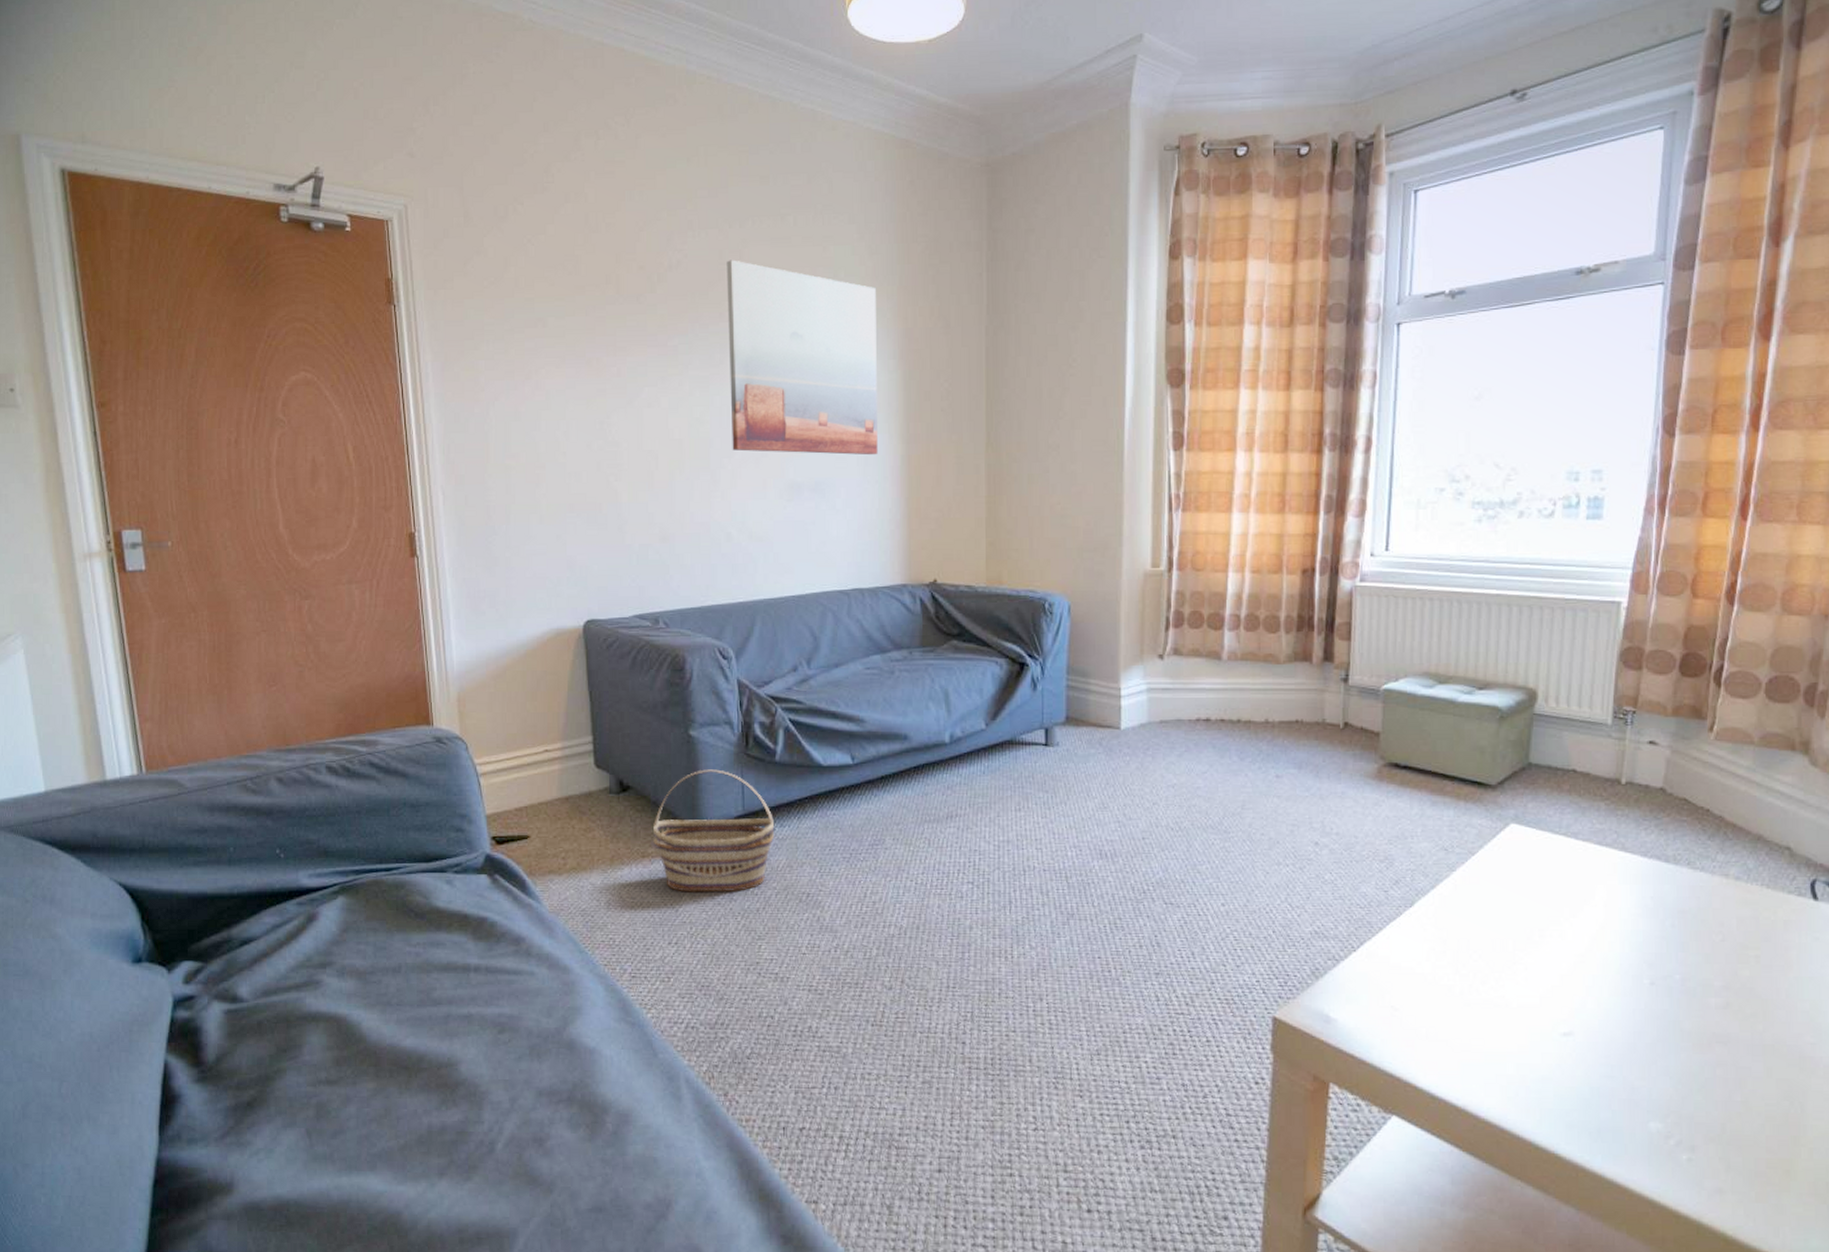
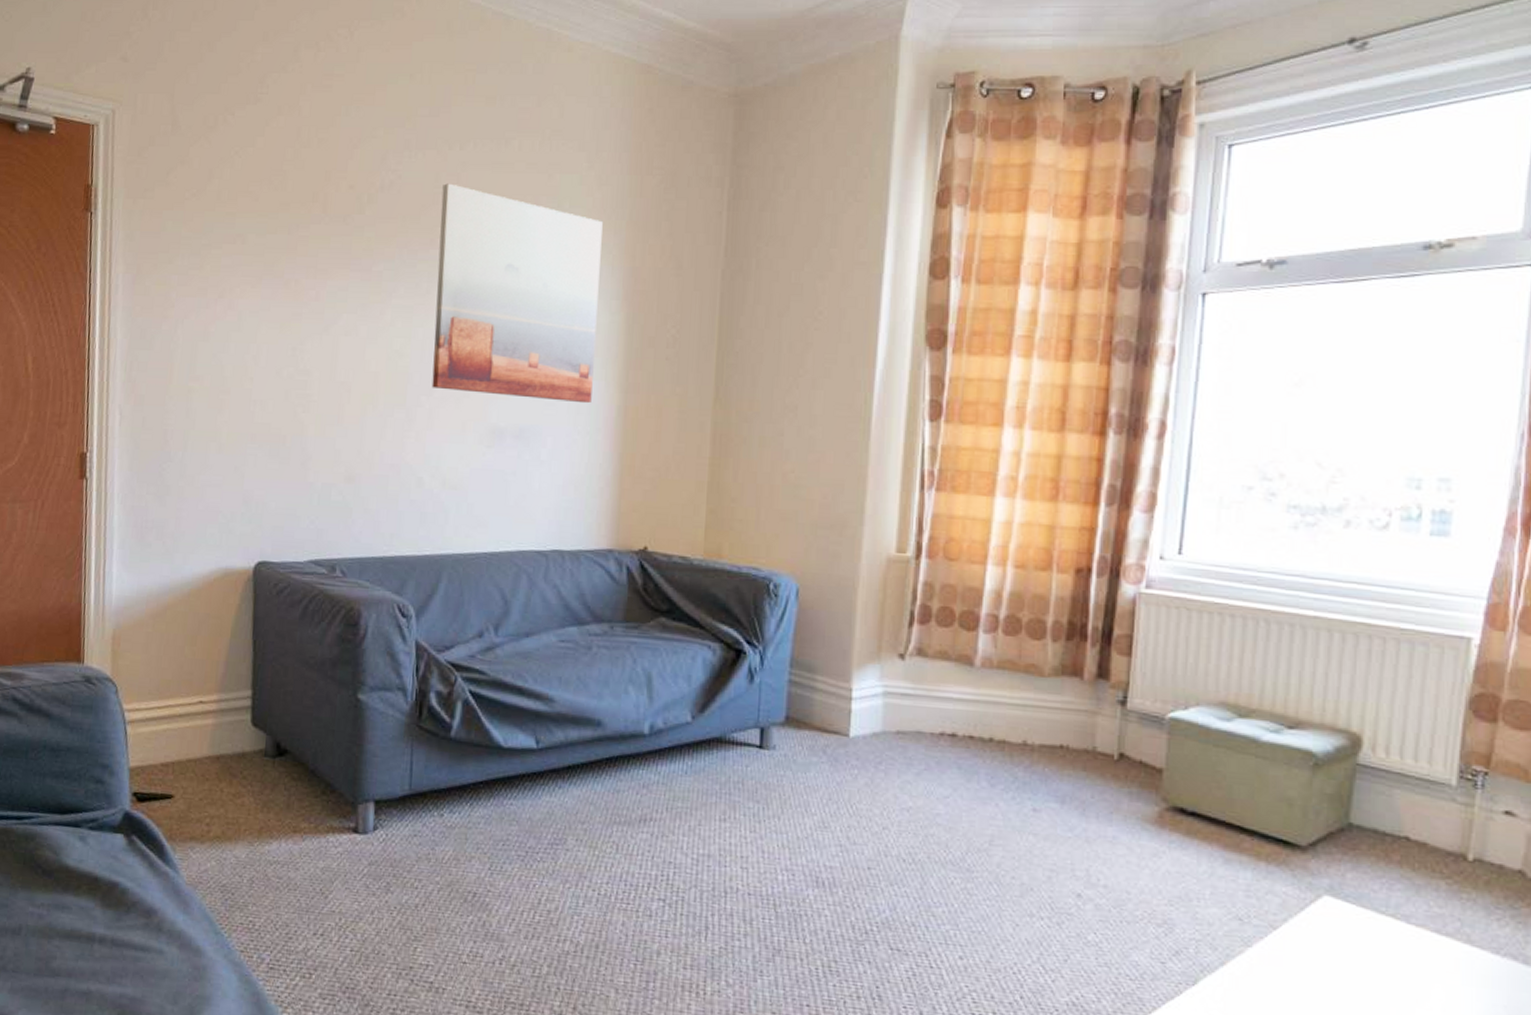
basket: present [652,769,775,893] -> none [306,739,443,882]

